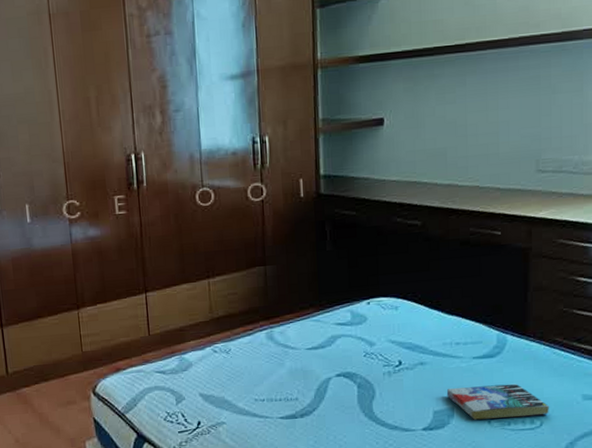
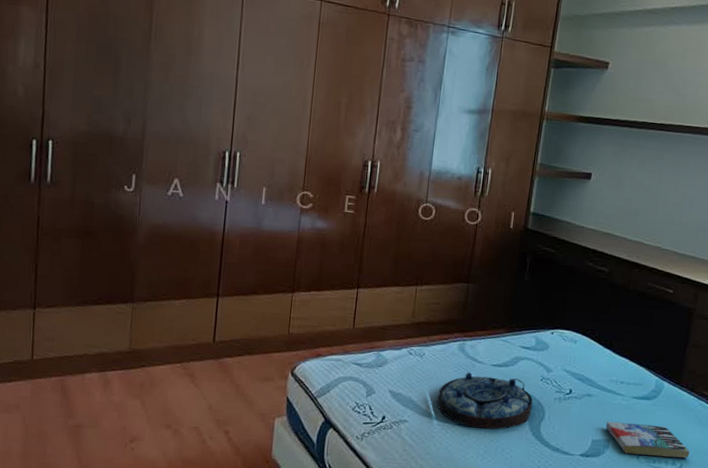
serving tray: none [253,359,360,419] -> present [437,372,533,430]

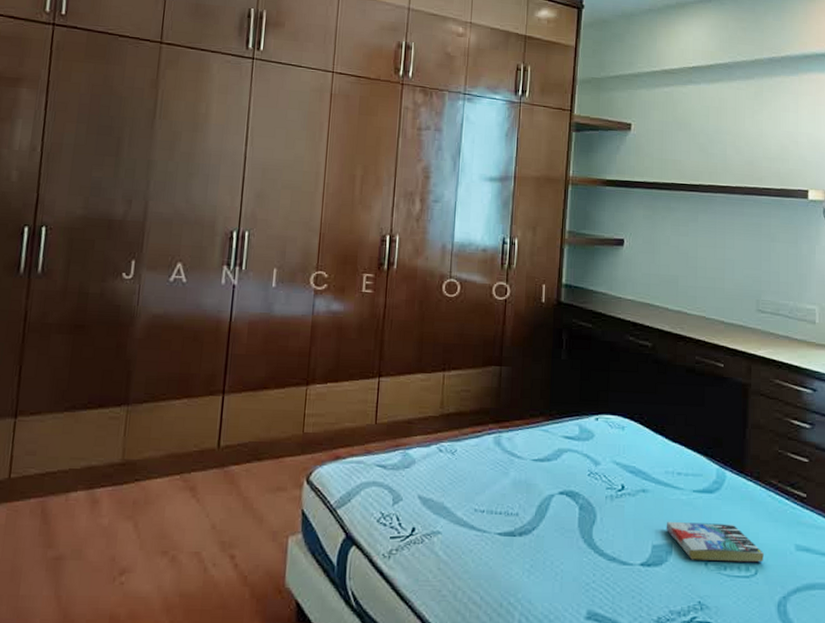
serving tray: present [437,372,533,430] -> none [473,469,582,539]

